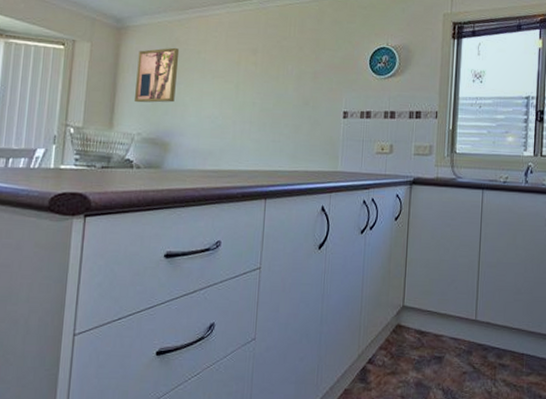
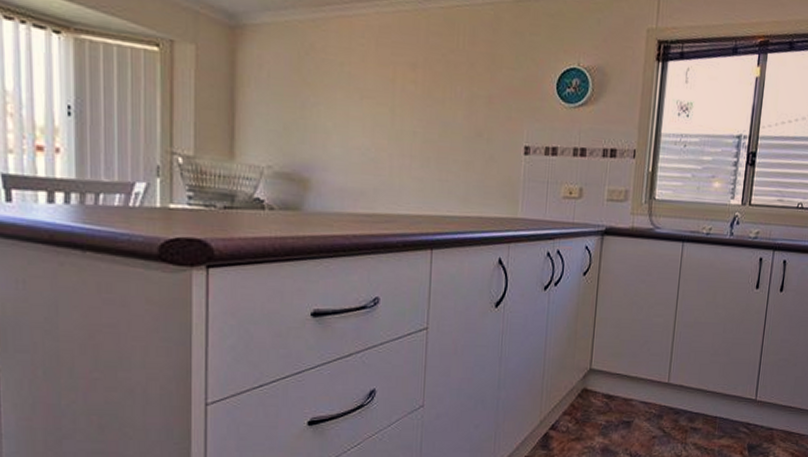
wall art: present [135,47,180,103] -> none [261,56,316,128]

